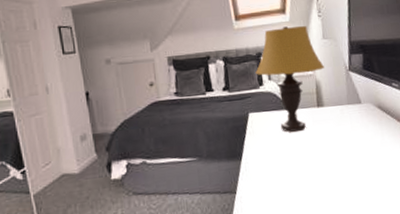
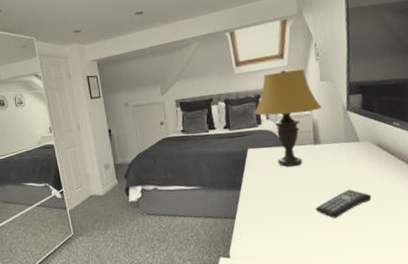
remote control: none [319,154,374,186] -> present [315,189,372,218]

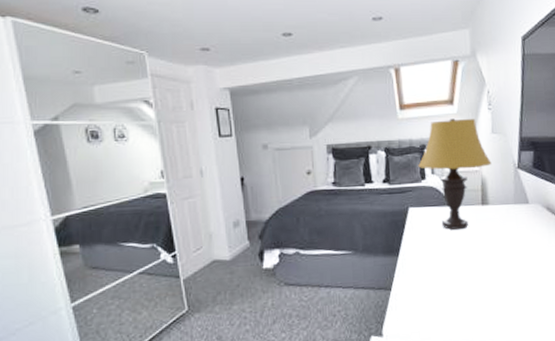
remote control: present [315,189,372,218] -> none [480,257,539,289]

